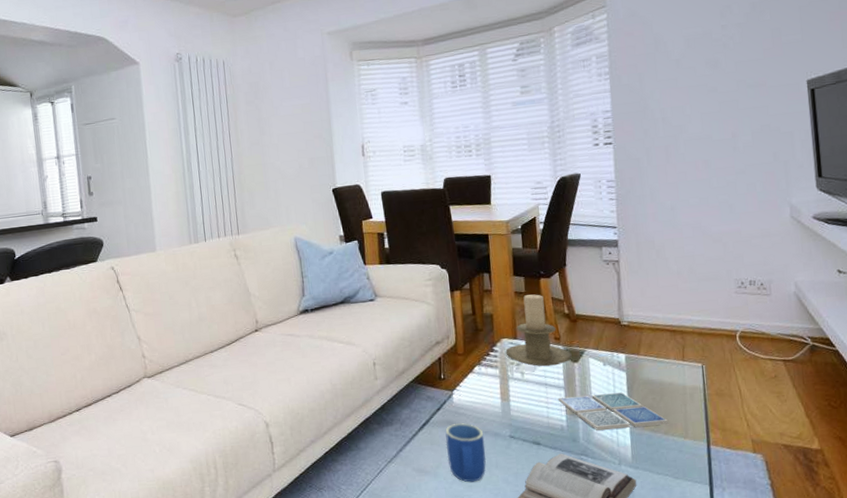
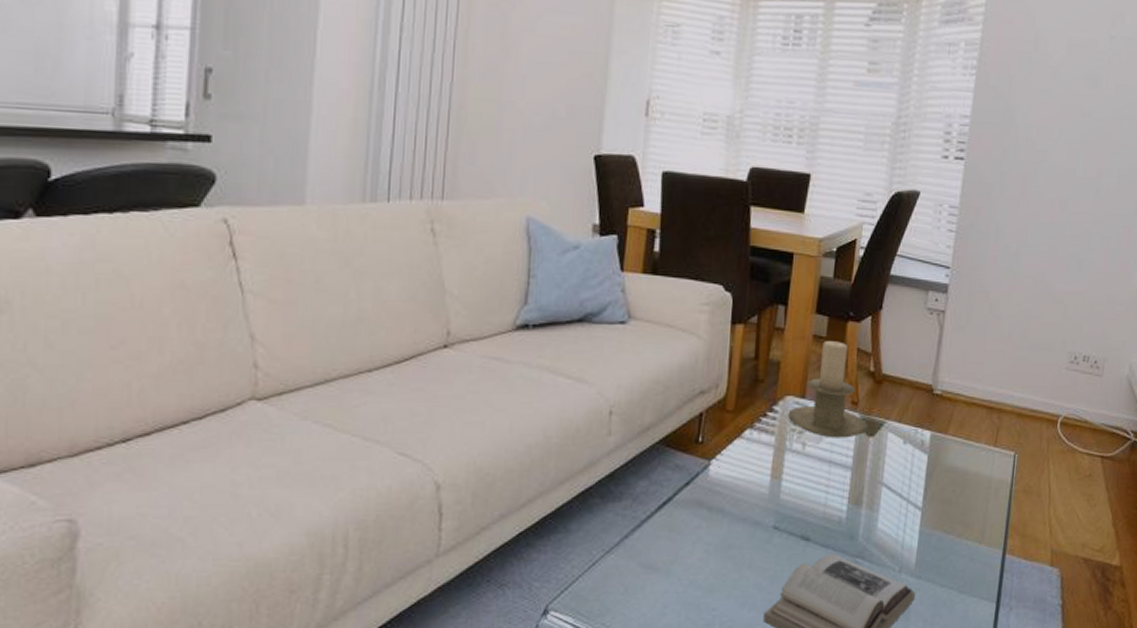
mug: present [445,423,487,482] -> none [687,505,741,586]
drink coaster: present [557,392,668,430] -> none [841,480,965,527]

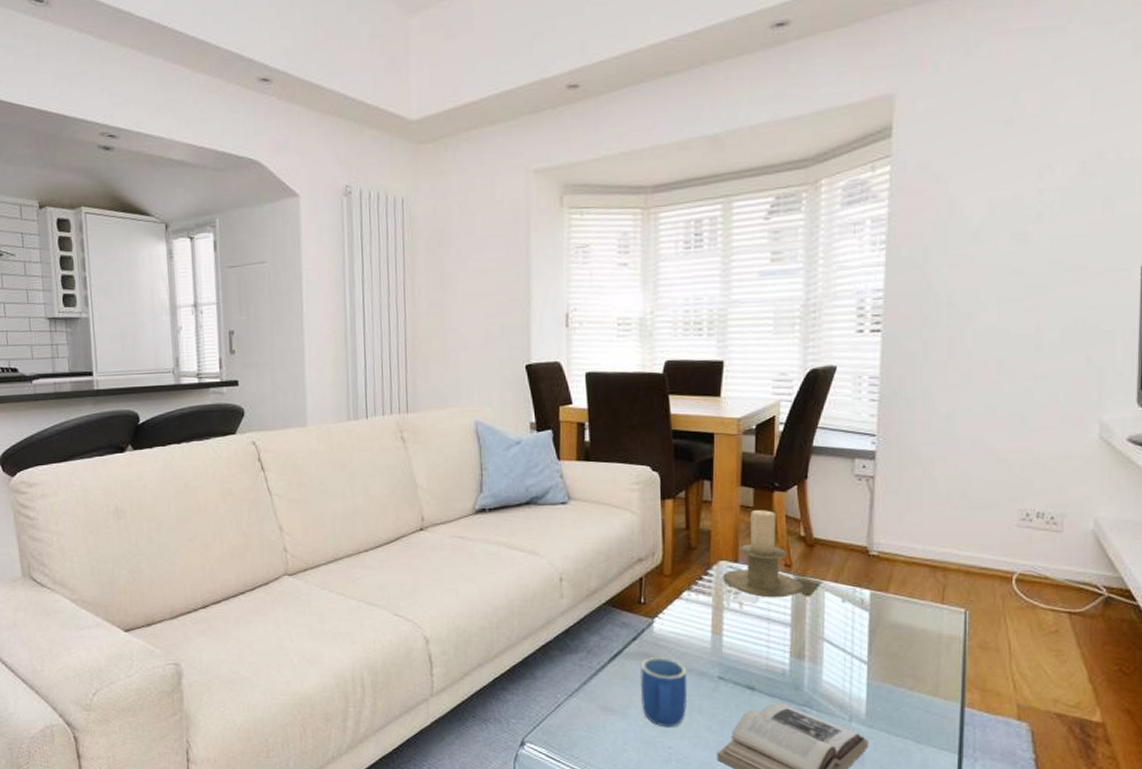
mug: none [687,505,741,586] -> present [640,657,688,727]

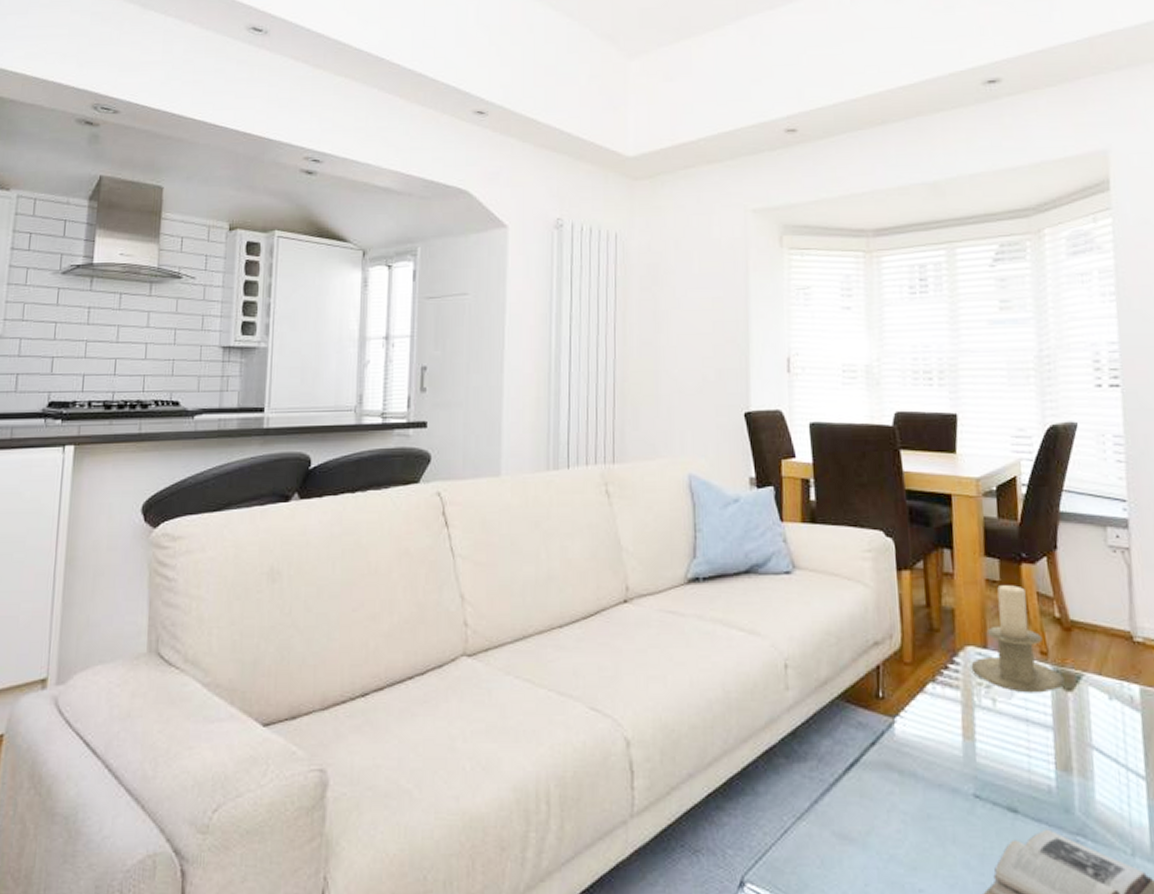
mug: present [640,657,688,727] -> none [881,768,939,863]

